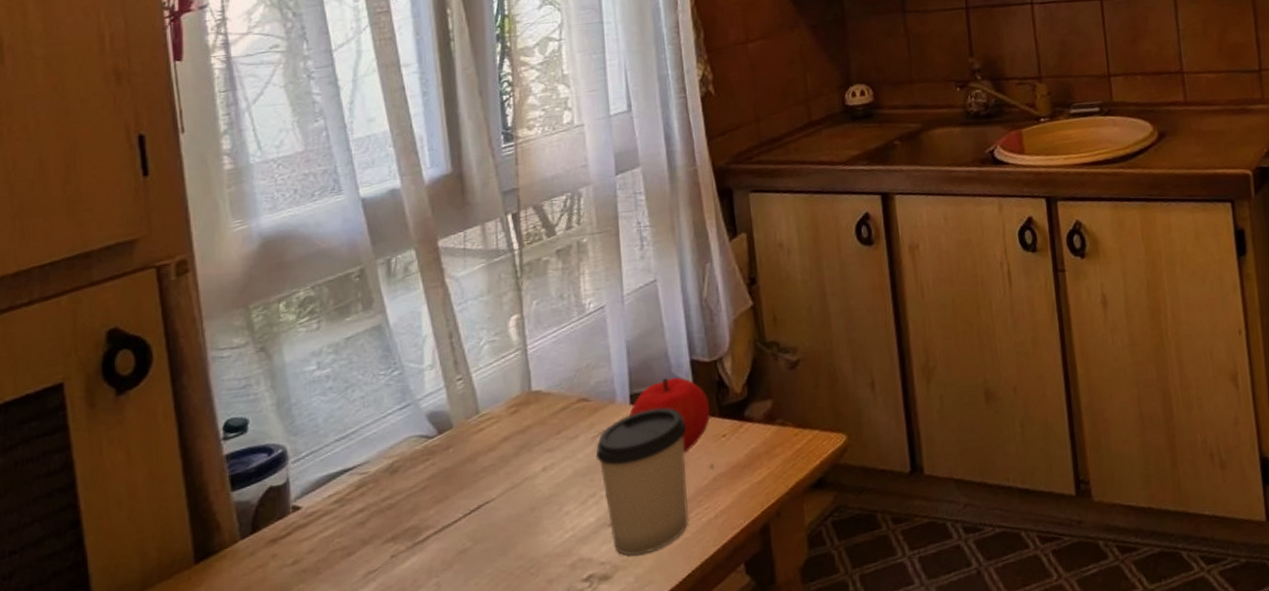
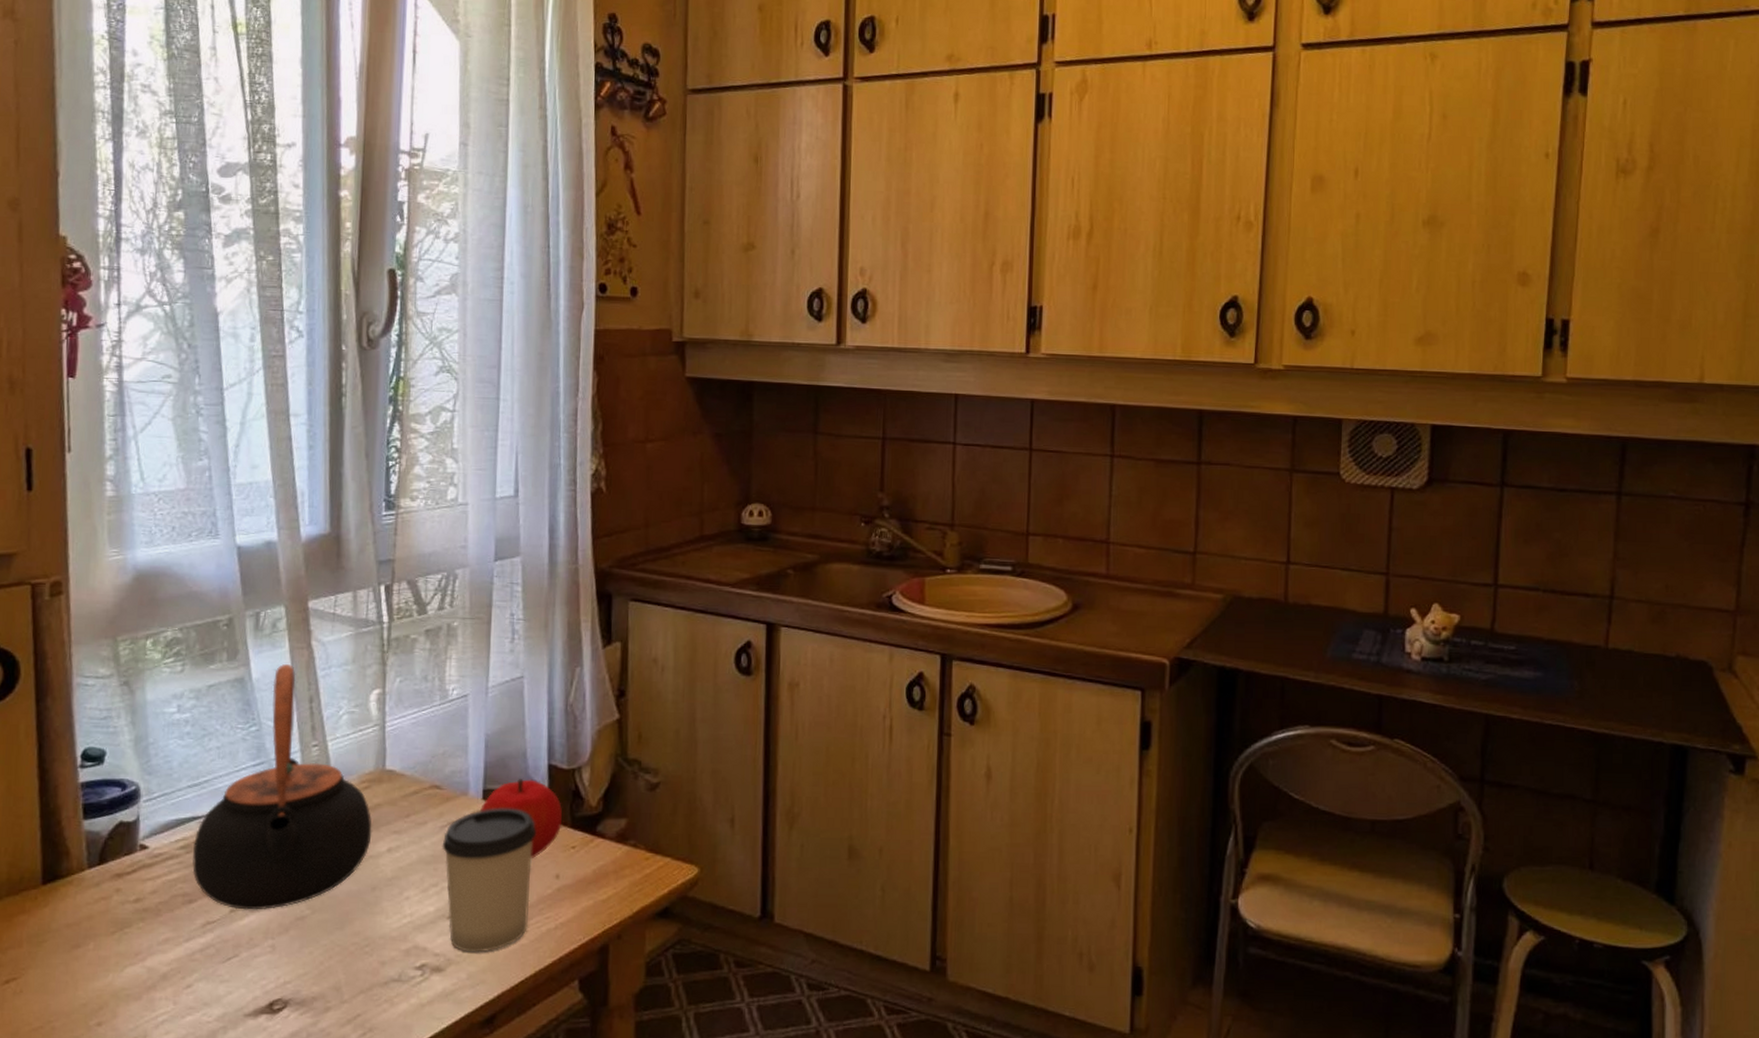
teapot: none [346,305,525,554] -> present [192,664,372,910]

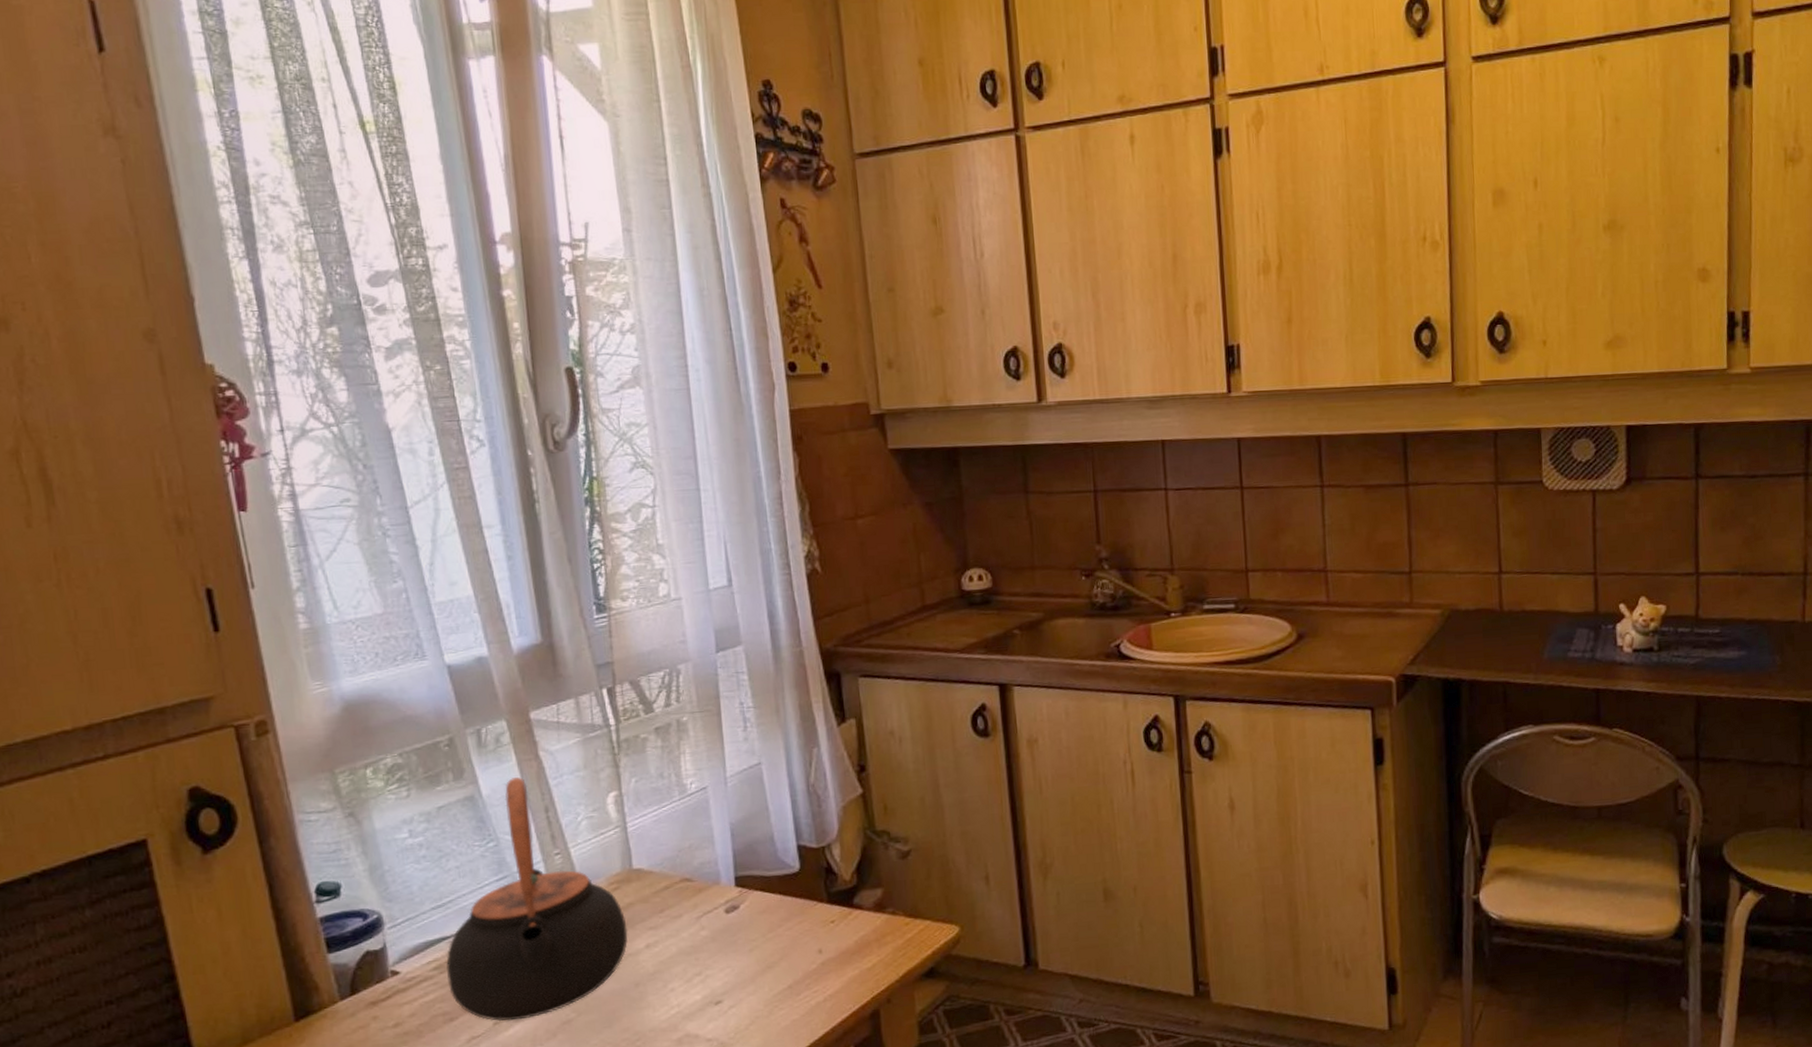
cup: present [442,808,537,953] -> none [700,891,797,1034]
fruit: present [480,779,563,859] -> none [734,861,818,938]

